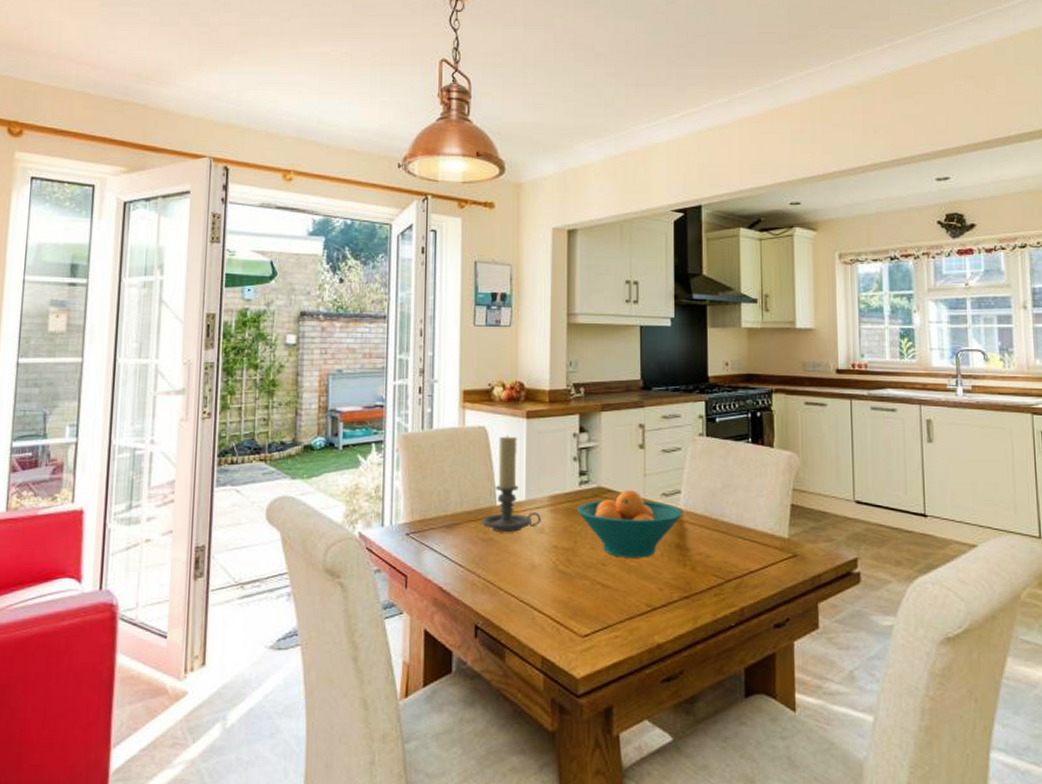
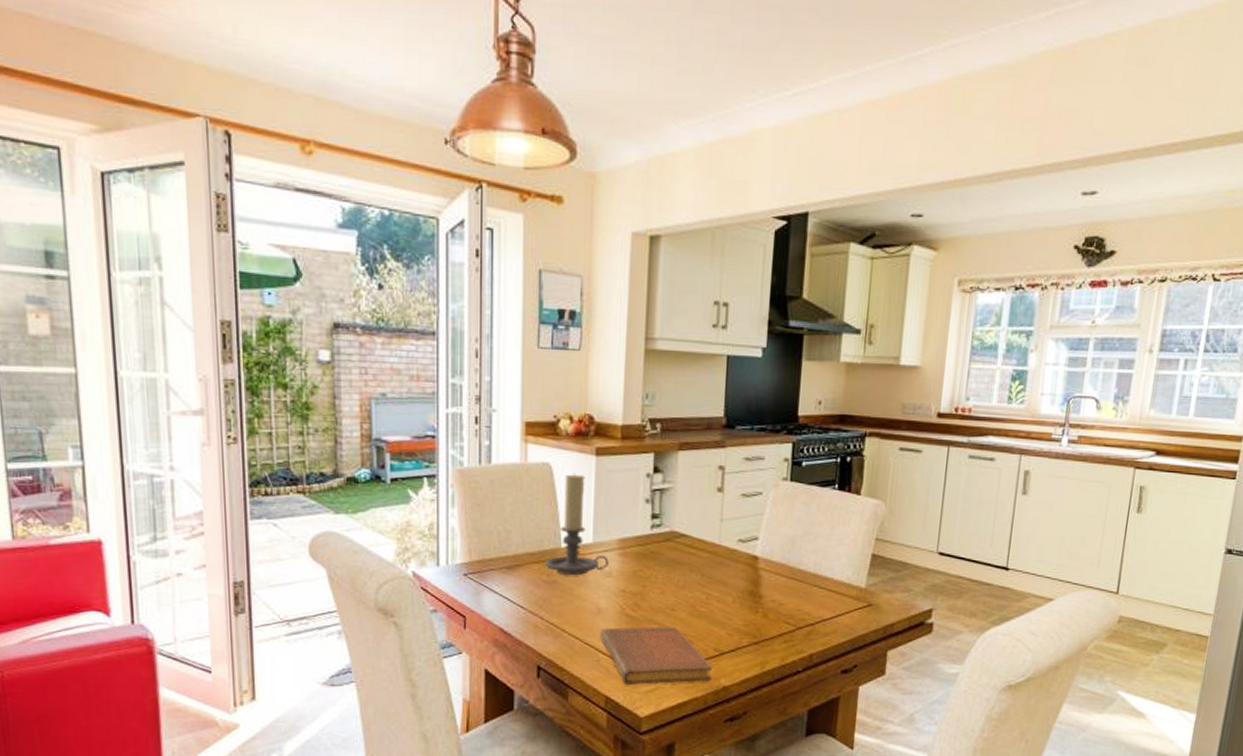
notebook: none [535,583,645,643] -> present [600,627,713,685]
fruit bowl: present [577,490,683,558] -> none [648,535,759,604]

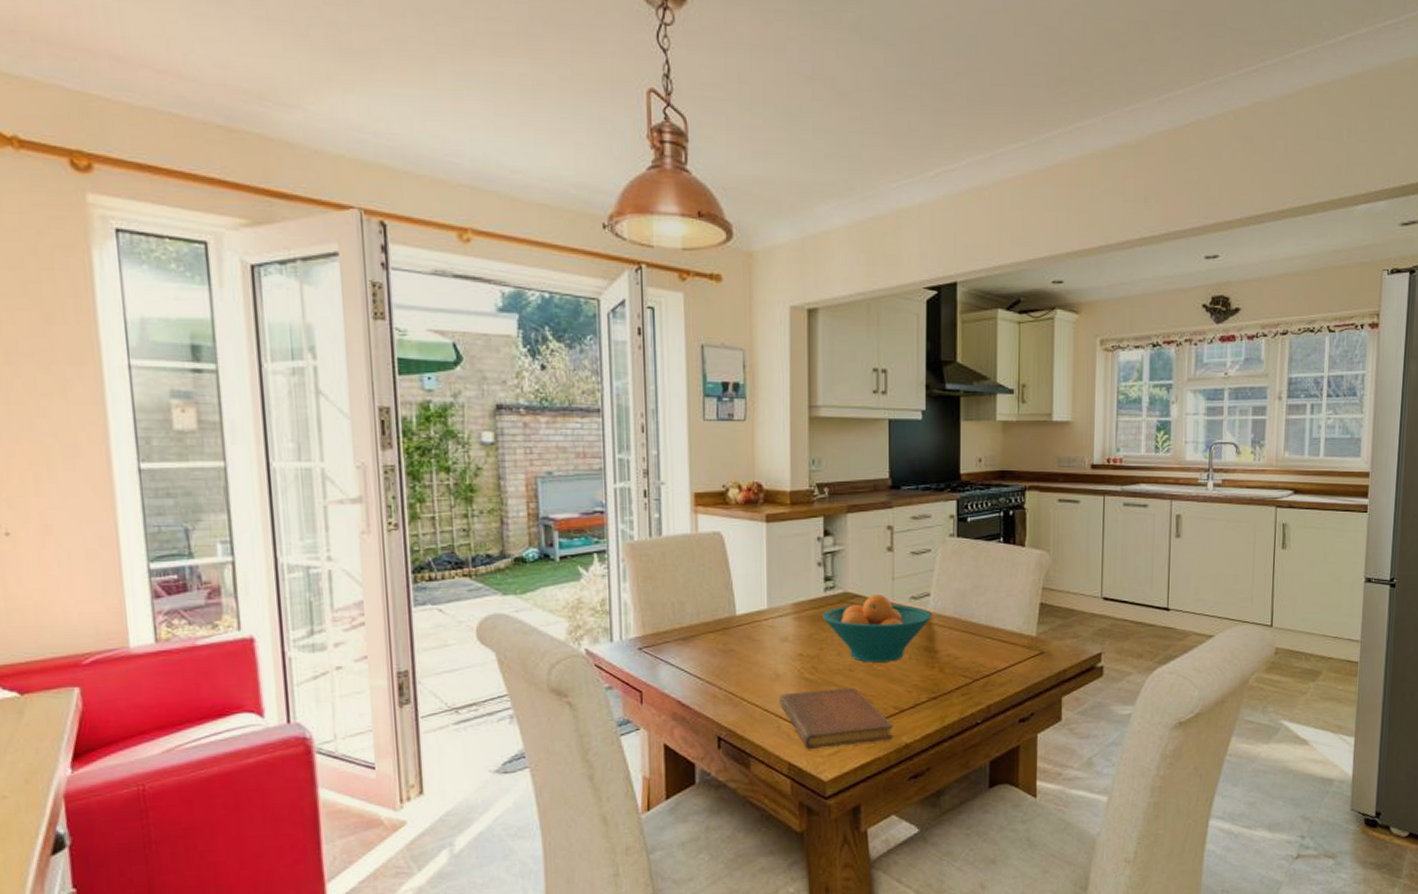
candle holder: present [545,473,609,575] -> none [720,540,784,642]
fruit bowl: none [648,535,759,604] -> present [823,595,932,663]

